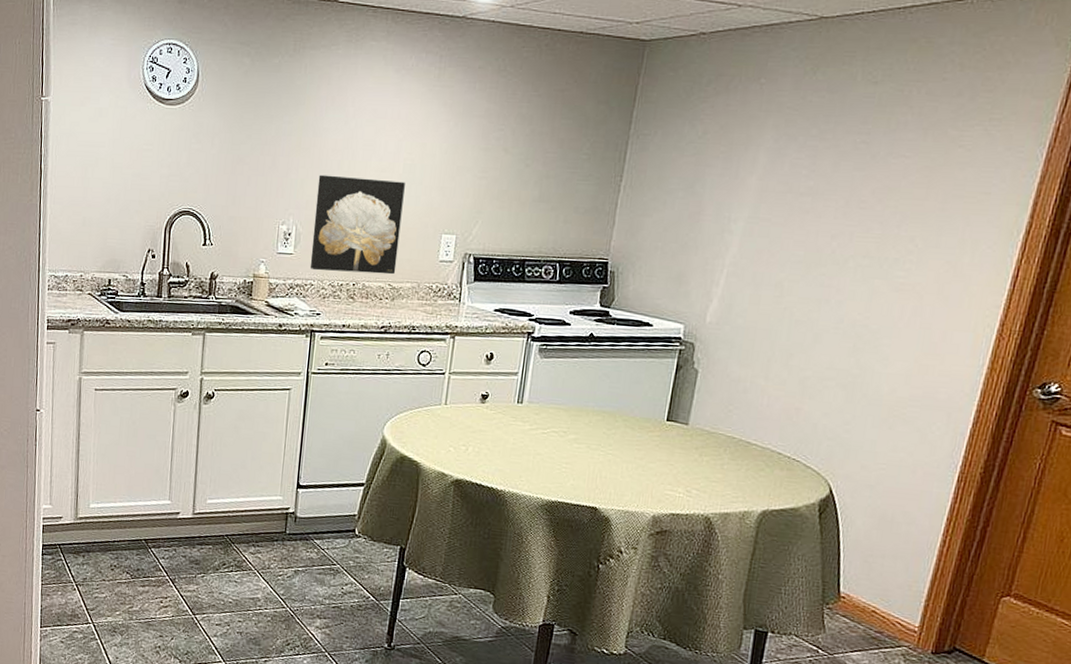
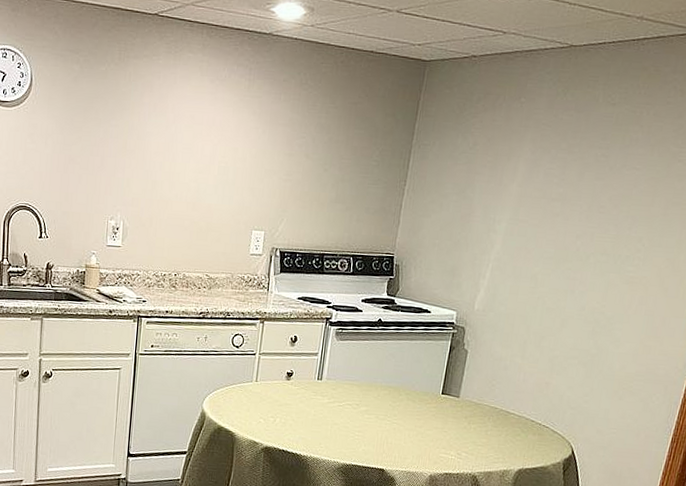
wall art: present [310,174,405,275] -> none [136,174,220,266]

